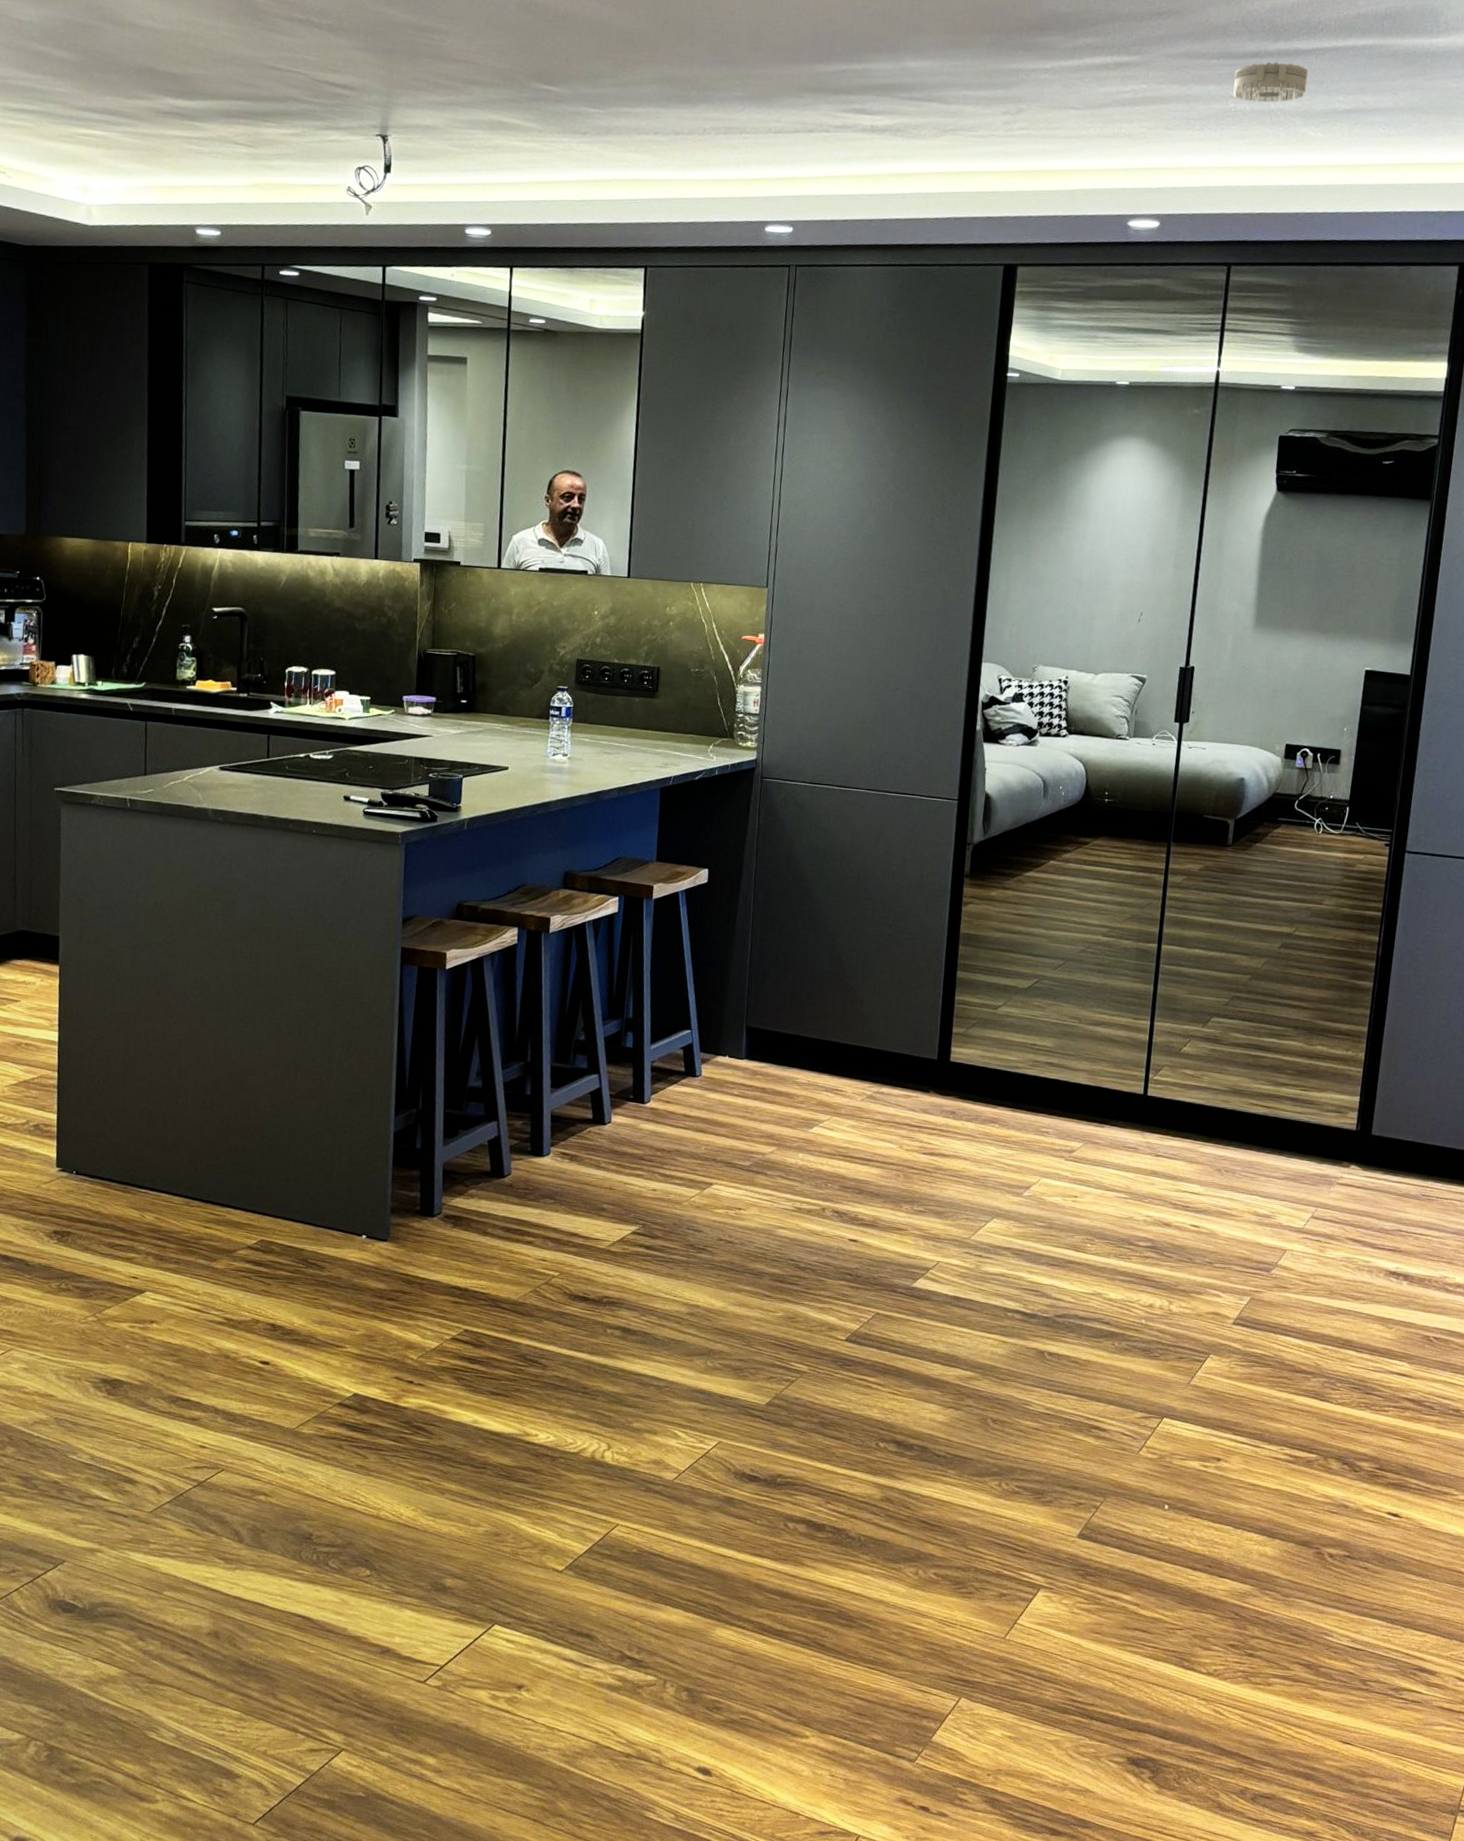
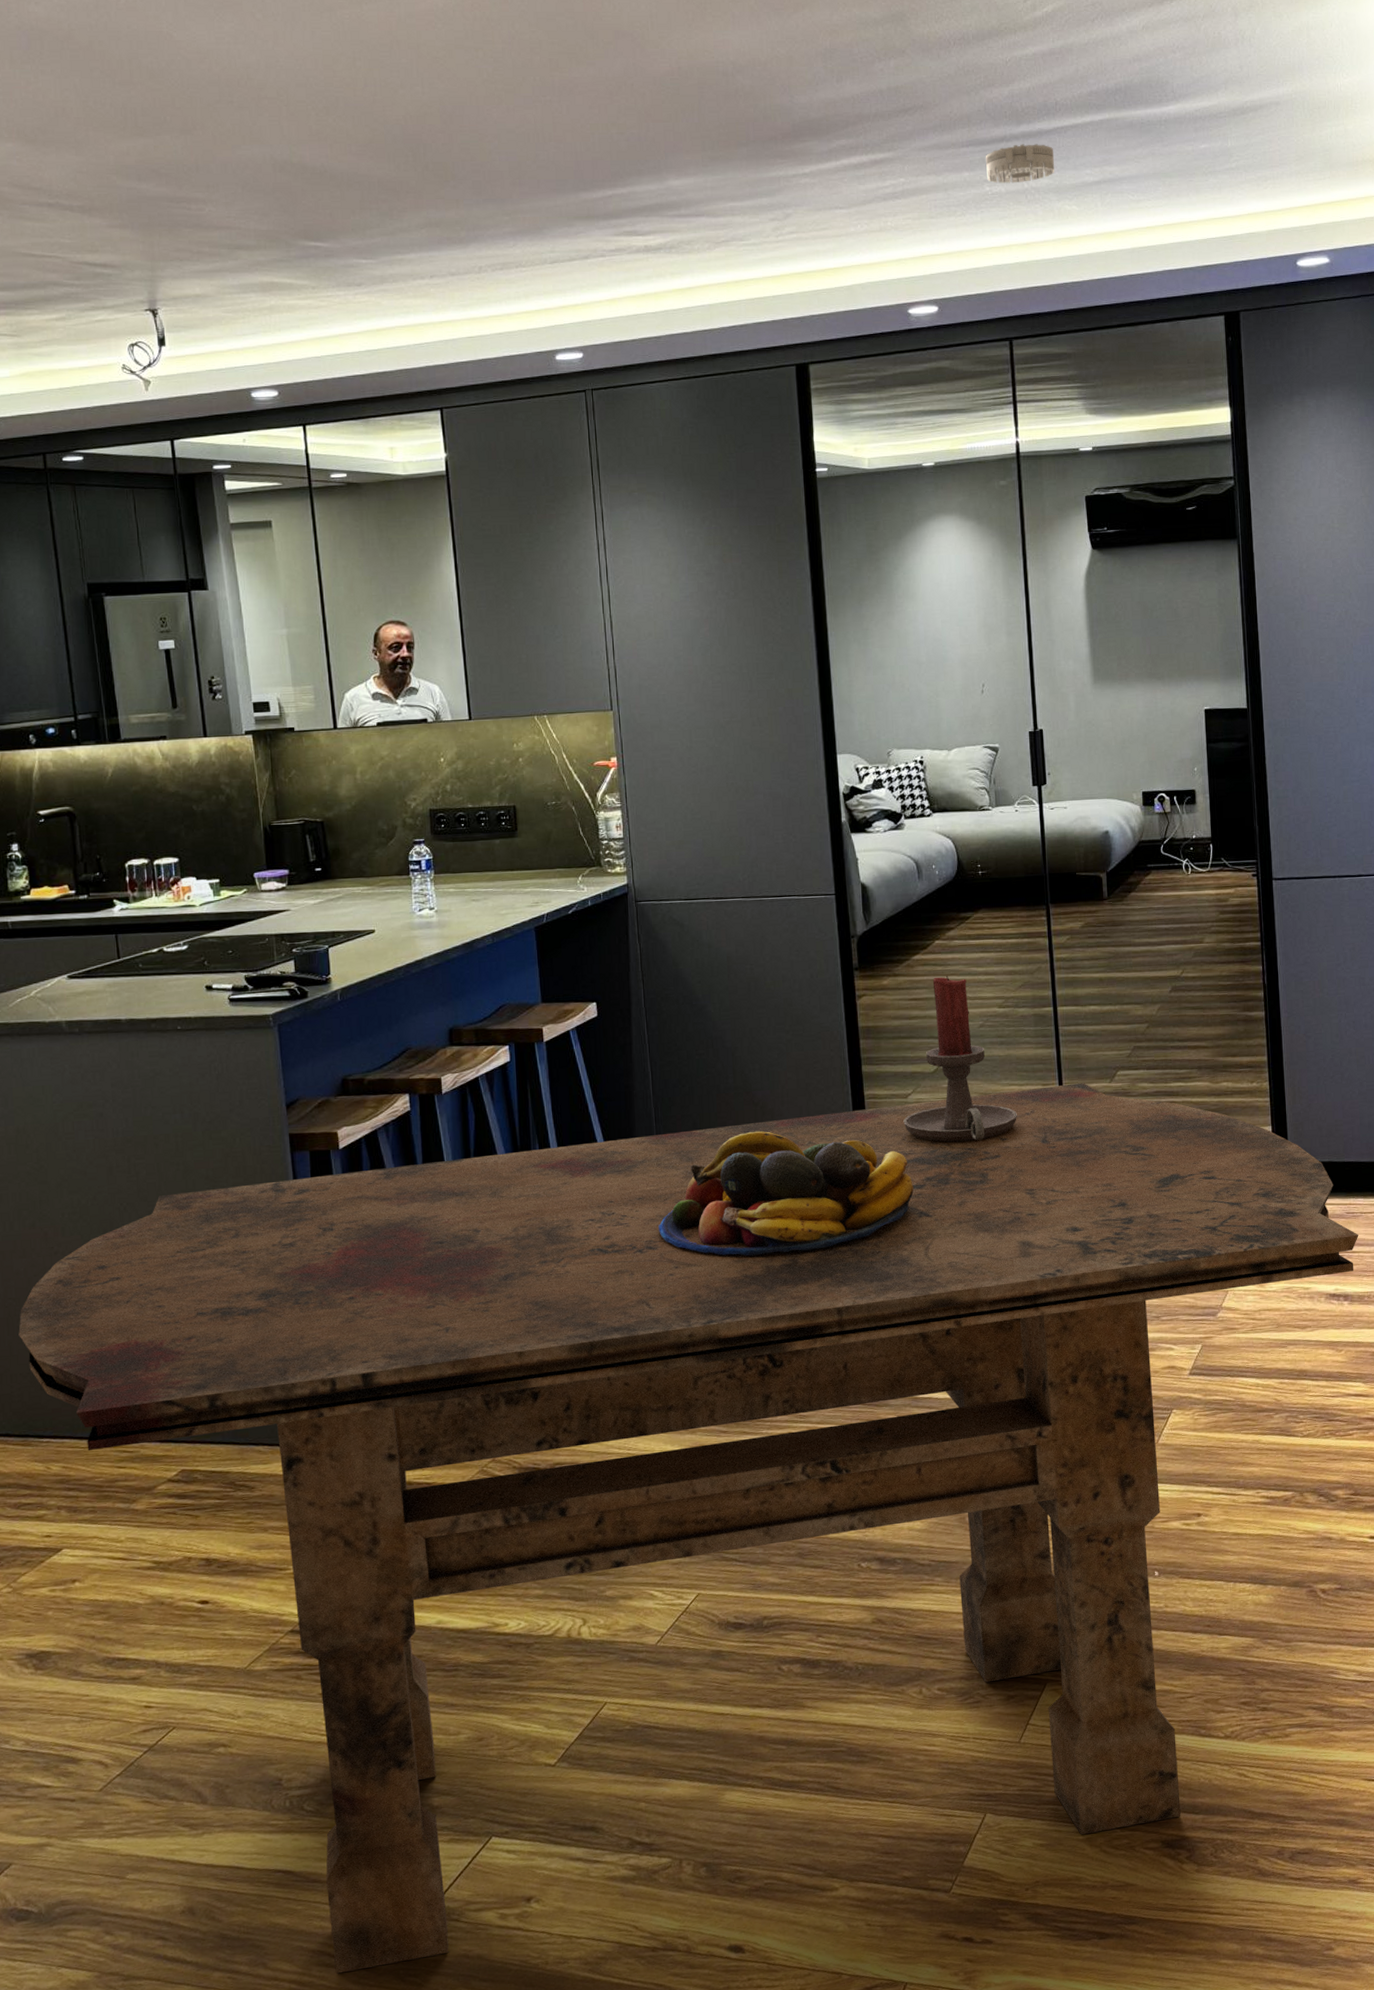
dining table: none [132,985,1431,1739] -> present [18,1083,1359,1974]
fruit bowl: none [735,1016,989,1140] -> present [658,1131,914,1257]
candle holder: none [989,896,1104,1062] -> present [903,975,1017,1142]

